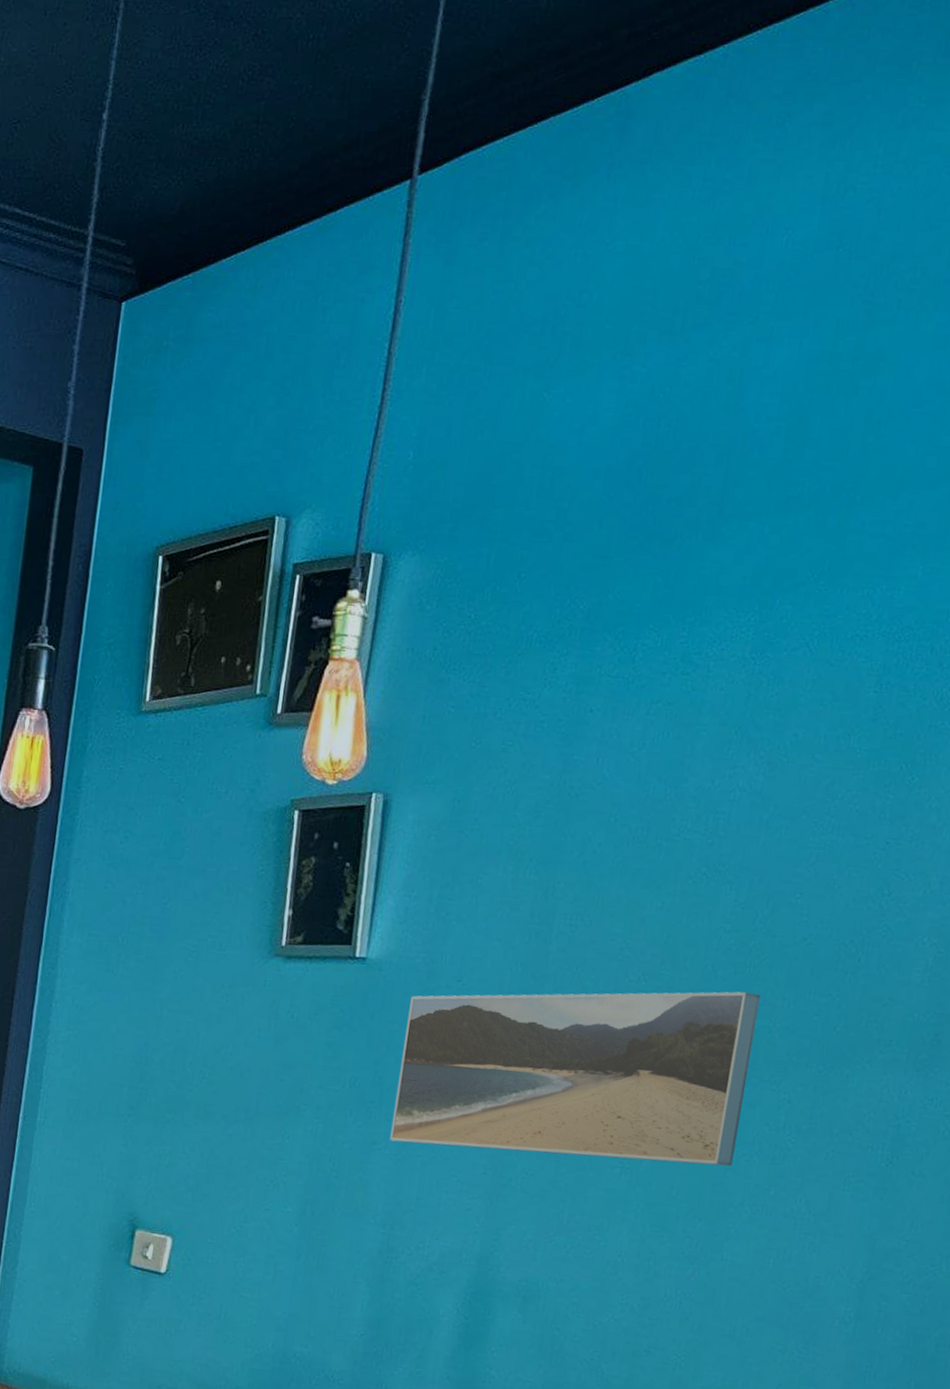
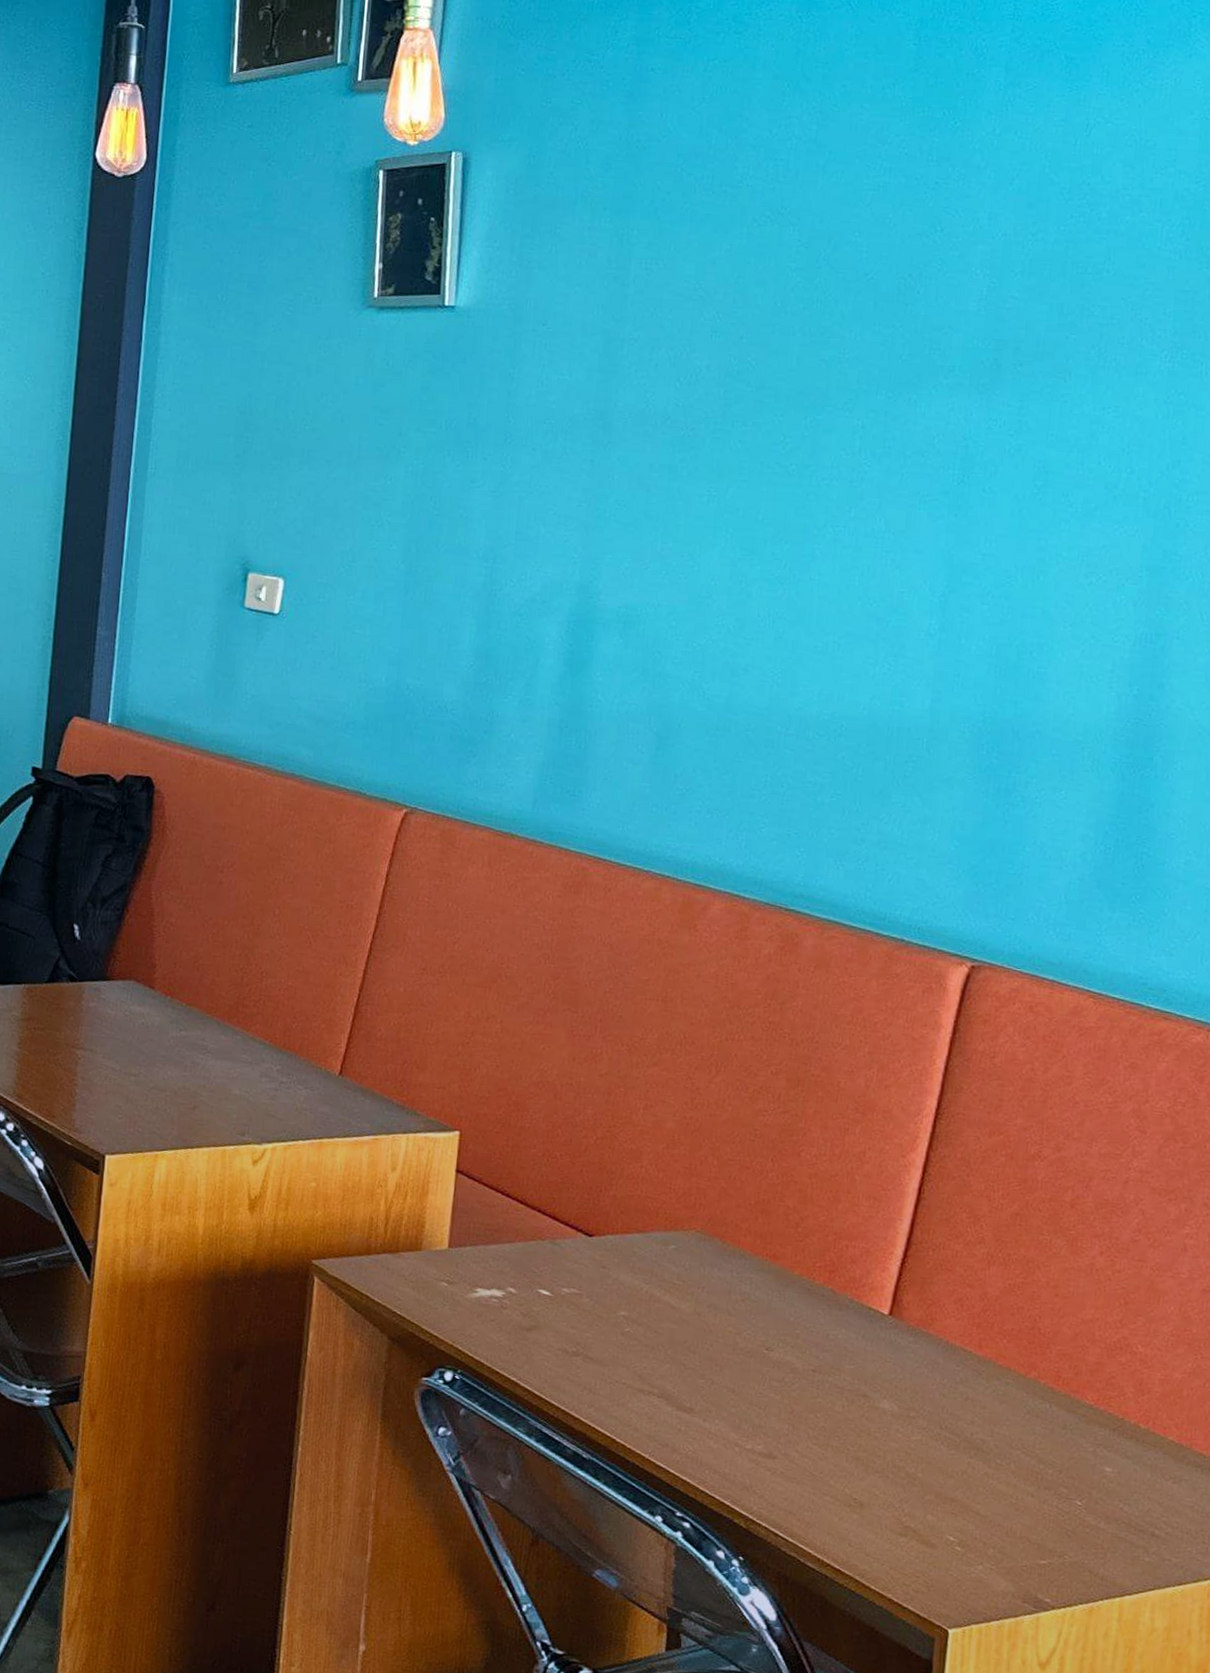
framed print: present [389,991,760,1167] -> none [487,326,828,491]

